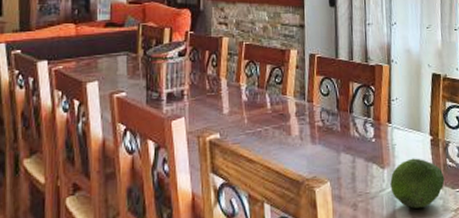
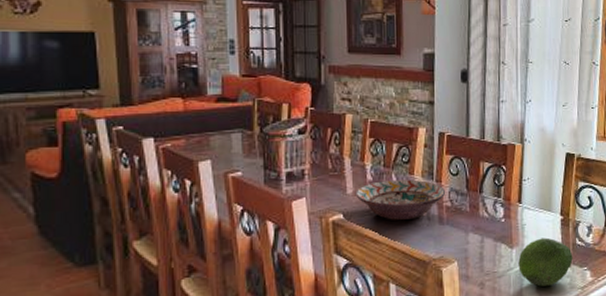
decorative bowl: none [231,99,318,141] -> present [355,179,446,221]

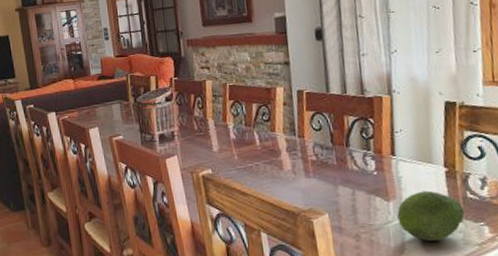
decorative bowl: present [355,179,446,221] -> none [221,136,310,175]

